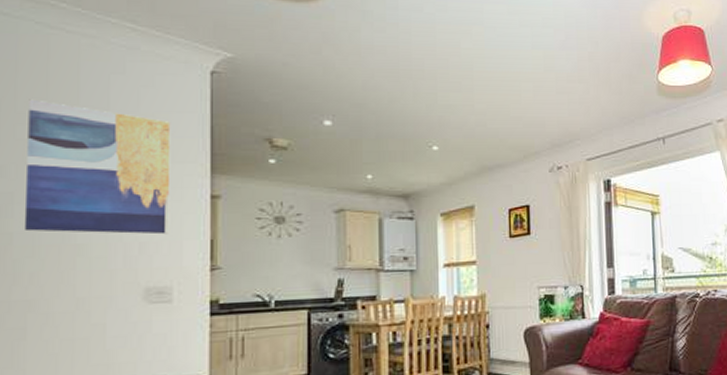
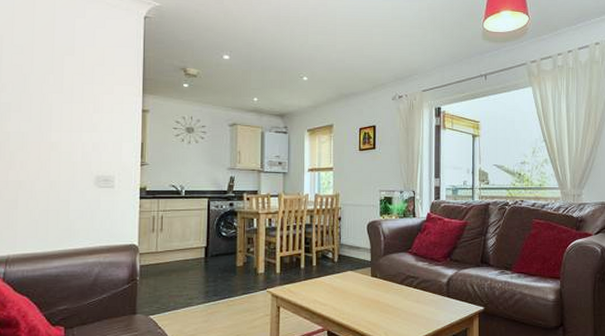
wall art: present [23,99,171,235] -> none [17,35,116,138]

